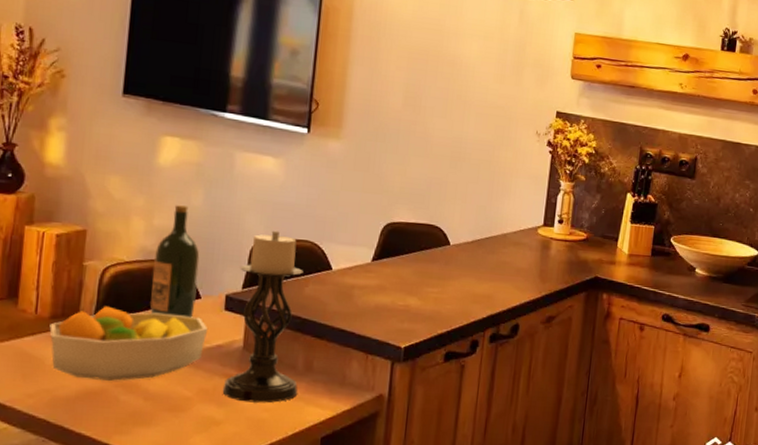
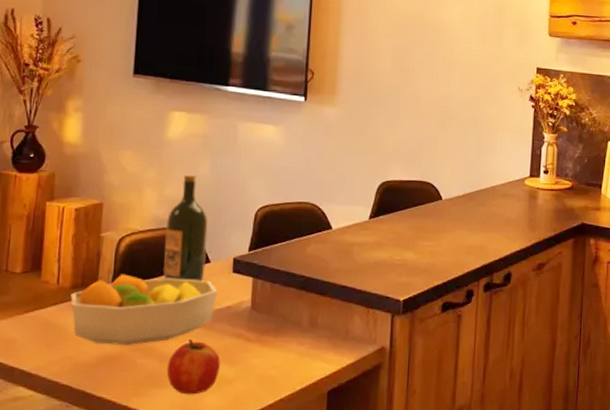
apple: none [151,377,209,435] -> present [166,338,220,395]
candle holder: present [222,230,304,403] -> none [233,194,305,360]

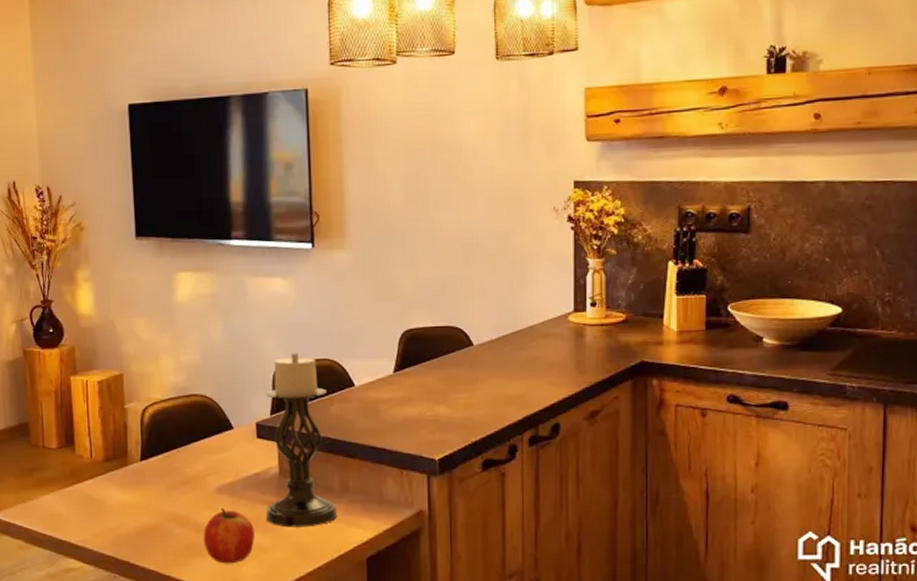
fruit bowl: present [70,274,218,345] -> none [104,445,245,516]
wine bottle: present [163,175,208,281] -> none [185,339,229,449]
candle holder: none [233,194,305,360] -> present [265,352,338,528]

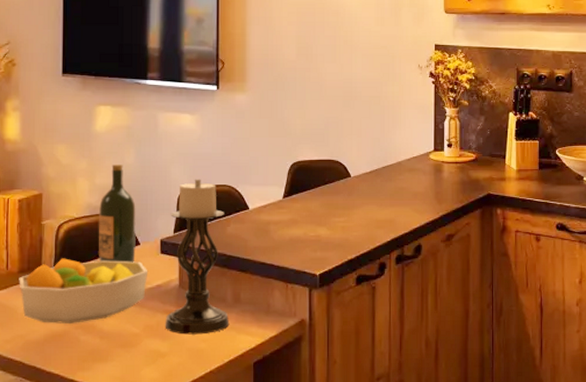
fruit bowl: none [104,445,245,516] -> present [19,258,148,324]
wine bottle: none [185,339,229,449] -> present [98,165,136,263]
apple: present [203,507,255,564] -> none [106,316,154,368]

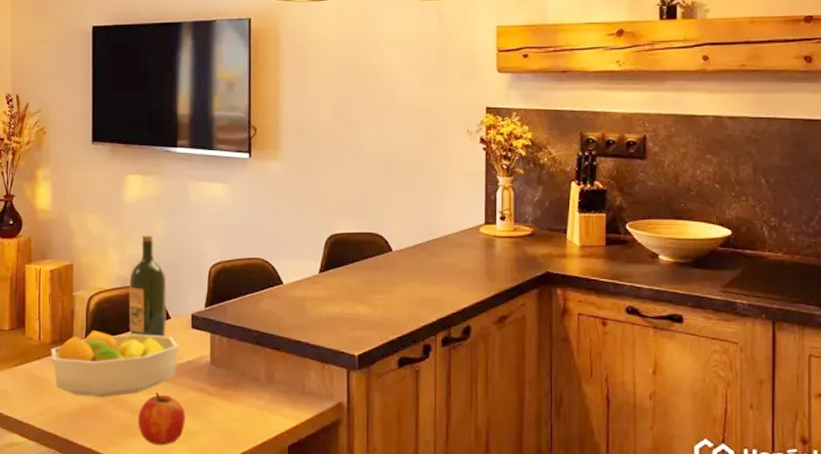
apple: none [106,316,154,368] -> present [137,392,185,446]
candle holder: present [165,179,230,335] -> none [196,251,263,414]

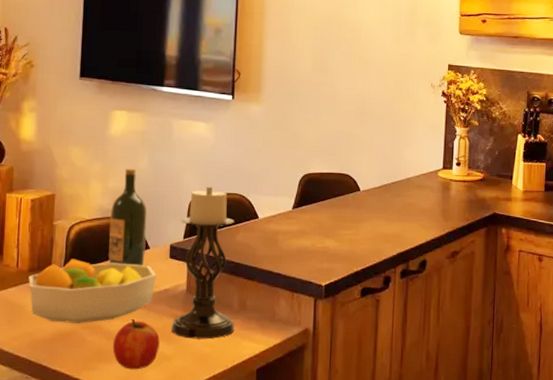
candle holder: none [196,251,263,414] -> present [171,186,235,340]

